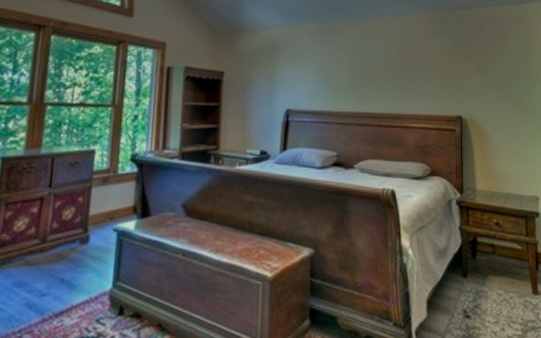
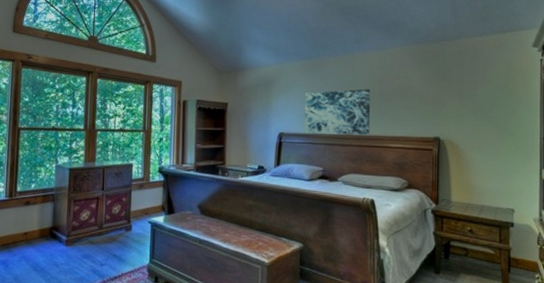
wall art: none [315,59,389,114] -> present [303,89,371,136]

